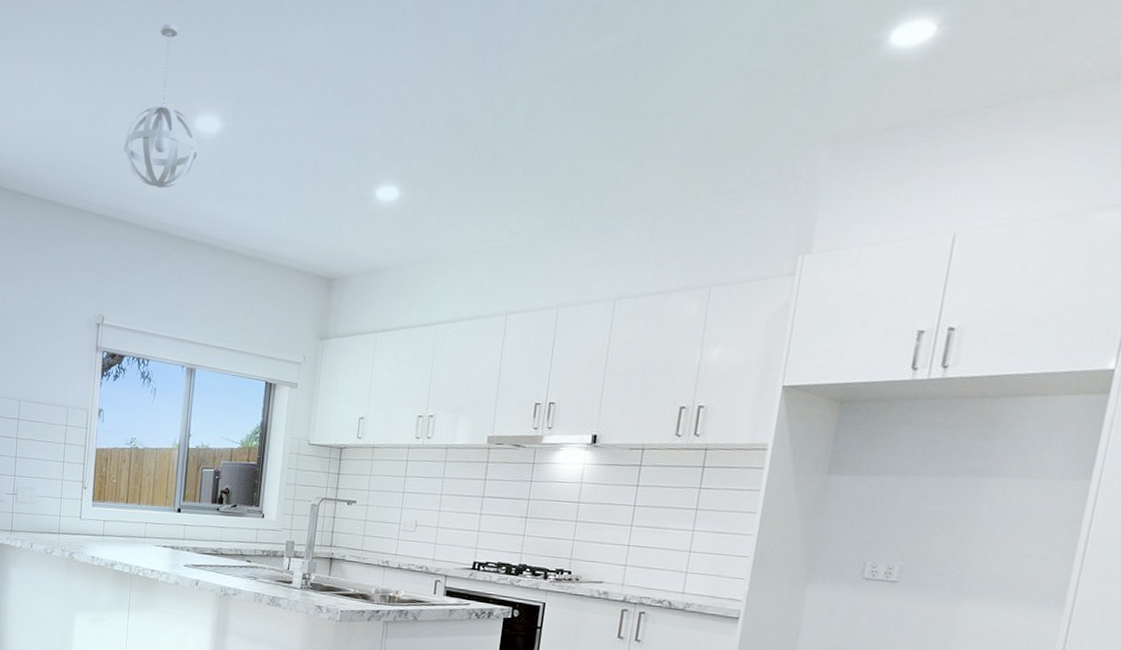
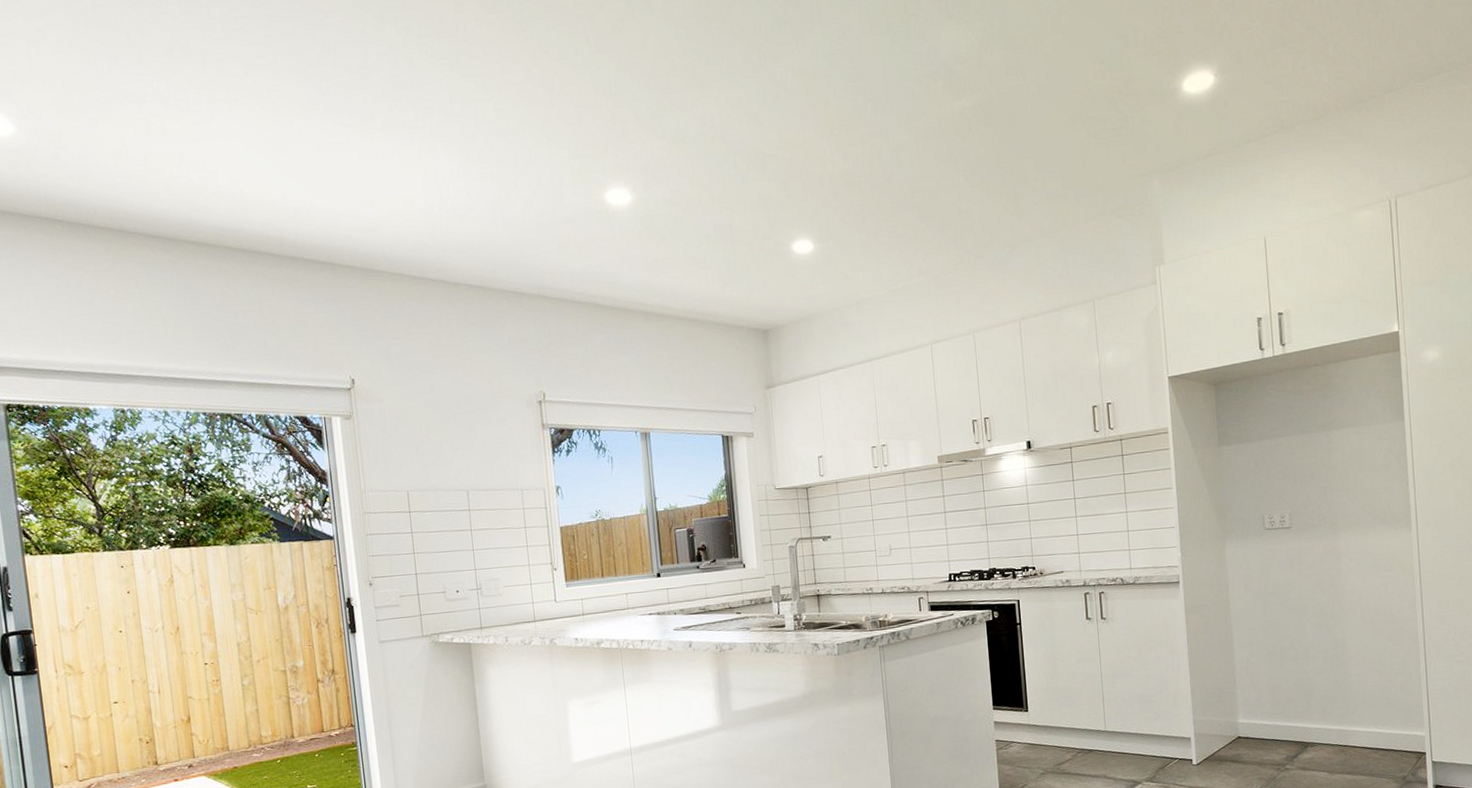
pendant light: present [123,23,198,188] -> none [535,105,613,262]

